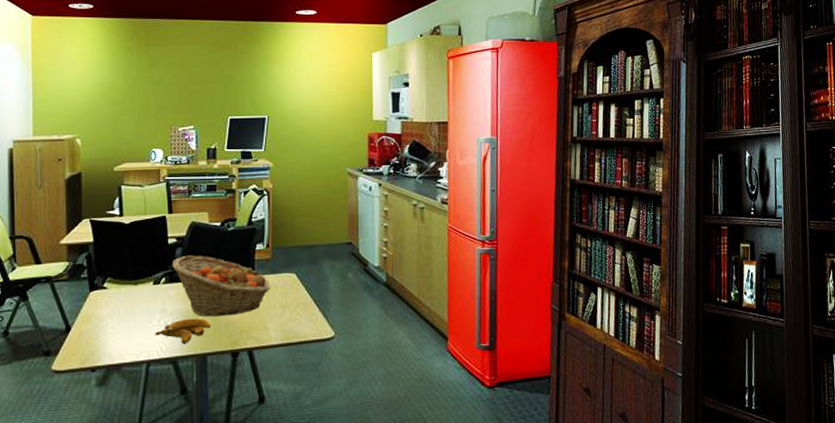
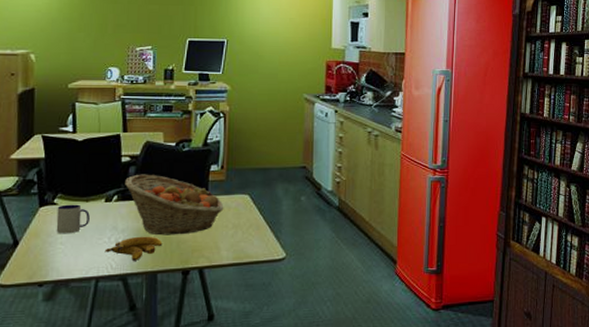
mug: none [106,288,139,318] -> present [56,204,90,234]

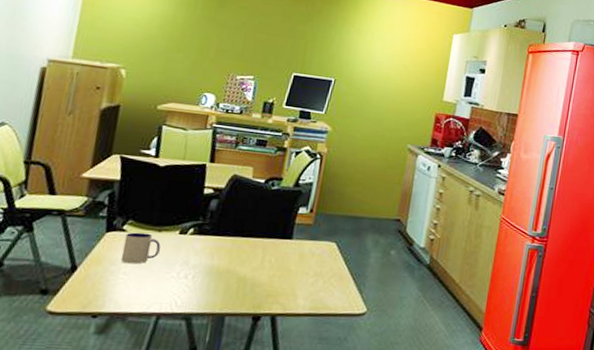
banana: present [104,236,163,261] -> none [171,274,236,300]
fruit basket: present [125,174,224,236] -> none [204,208,308,278]

